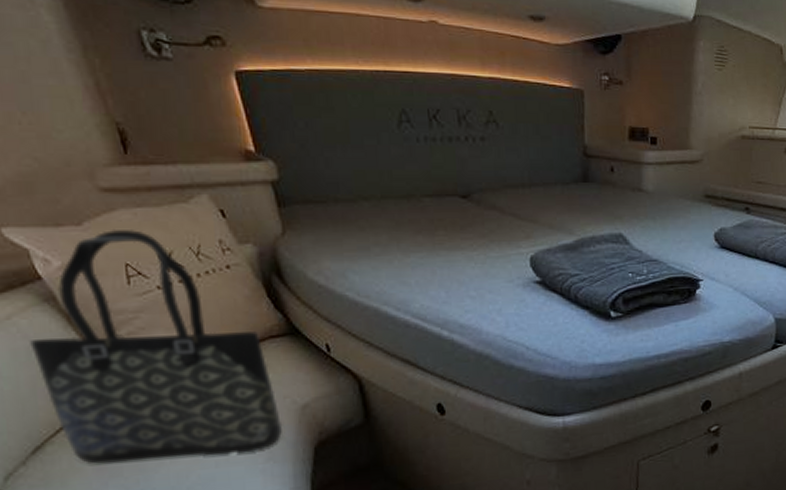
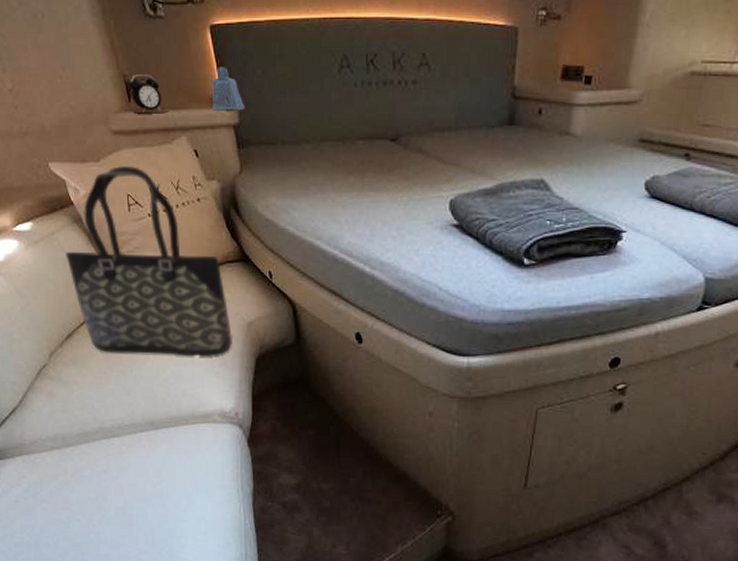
alarm clock: none [124,122,182,168] -> present [129,75,168,114]
perfume bottle: none [241,117,286,166] -> present [212,67,246,111]

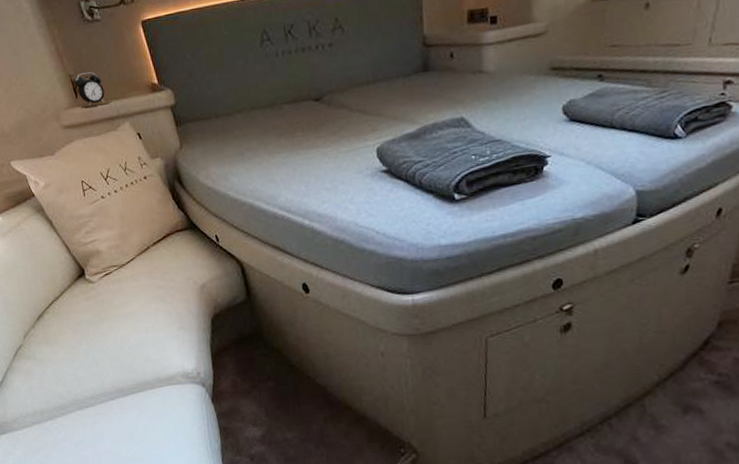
tote bag: present [65,165,233,357] -> none [31,155,189,328]
perfume bottle: present [212,67,246,111] -> none [148,56,180,96]

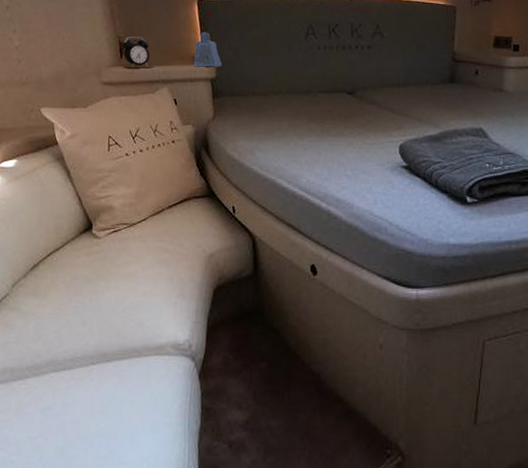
perfume bottle: none [148,56,180,96] -> present [194,32,223,67]

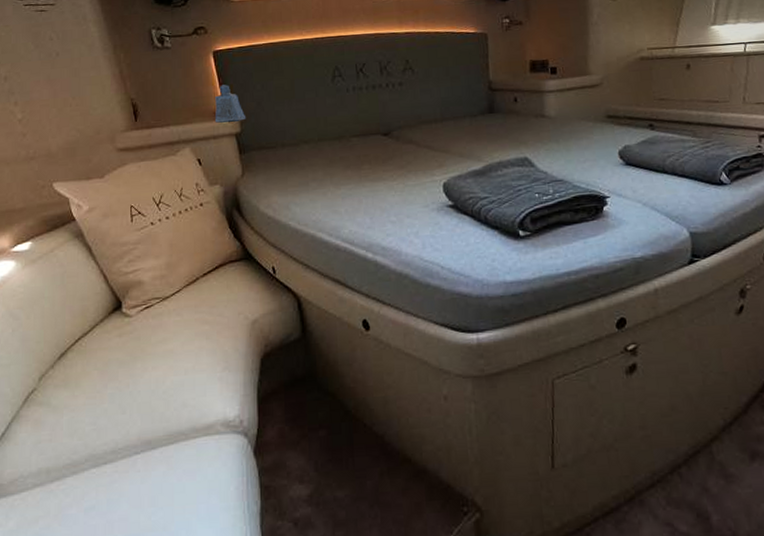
alarm clock: present [122,37,155,69] -> none [136,96,173,132]

